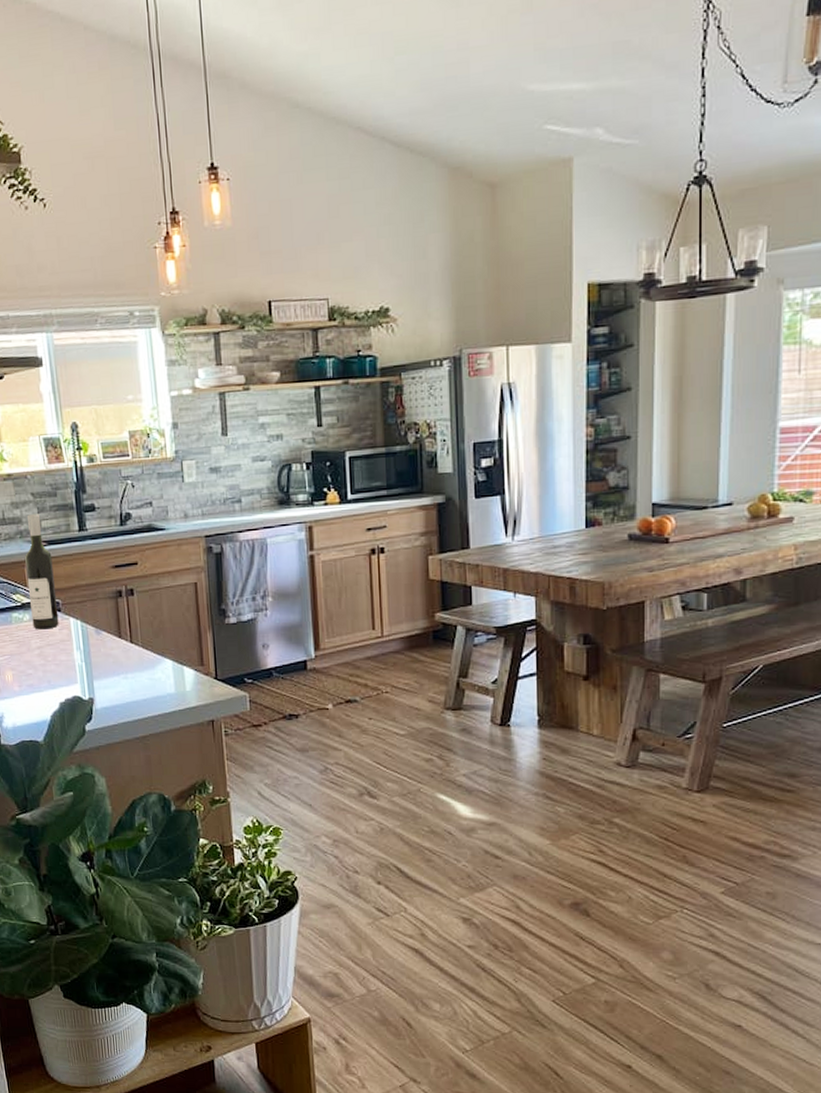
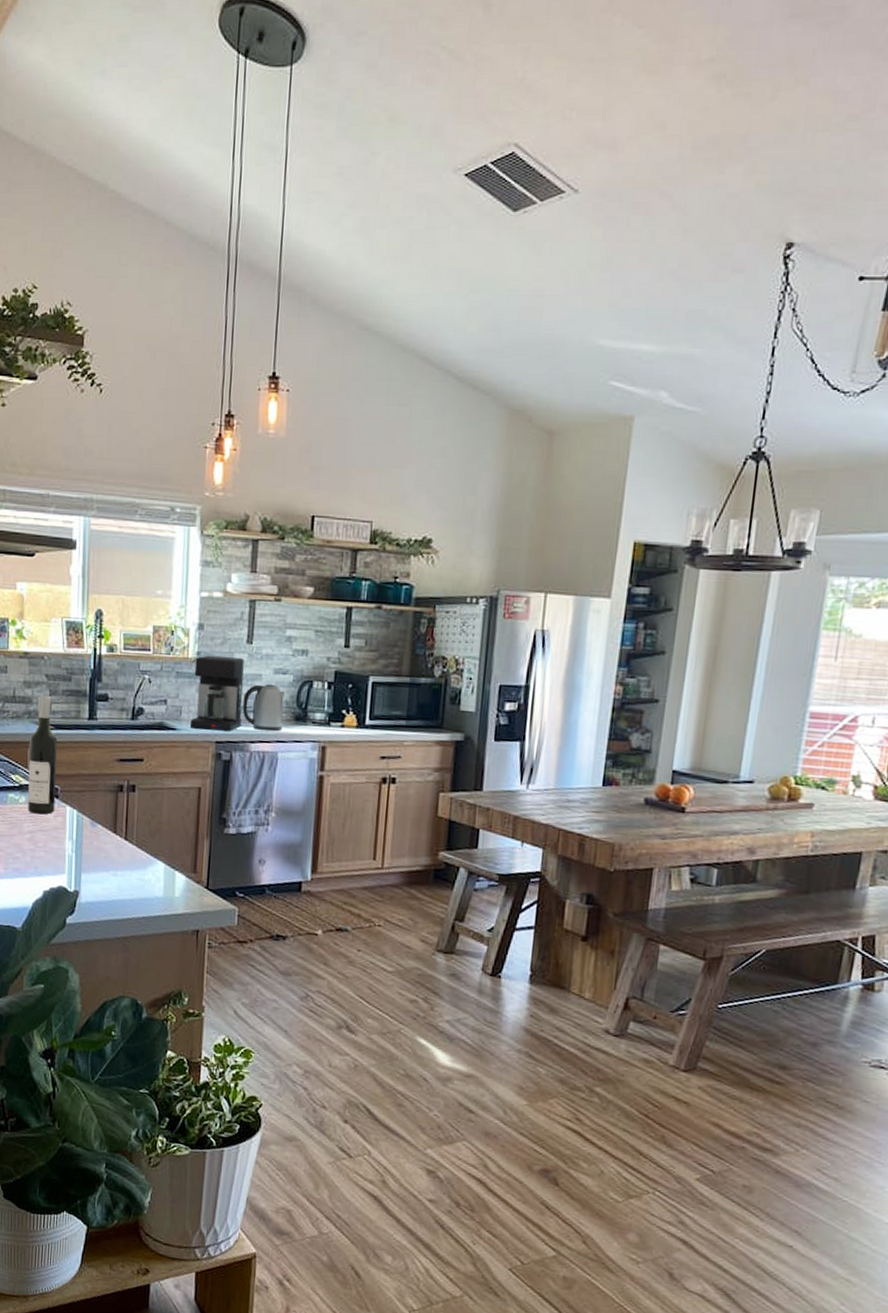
coffee maker: none [174,451,227,526] -> present [189,655,244,733]
kettle: none [225,472,267,520] -> present [242,683,285,732]

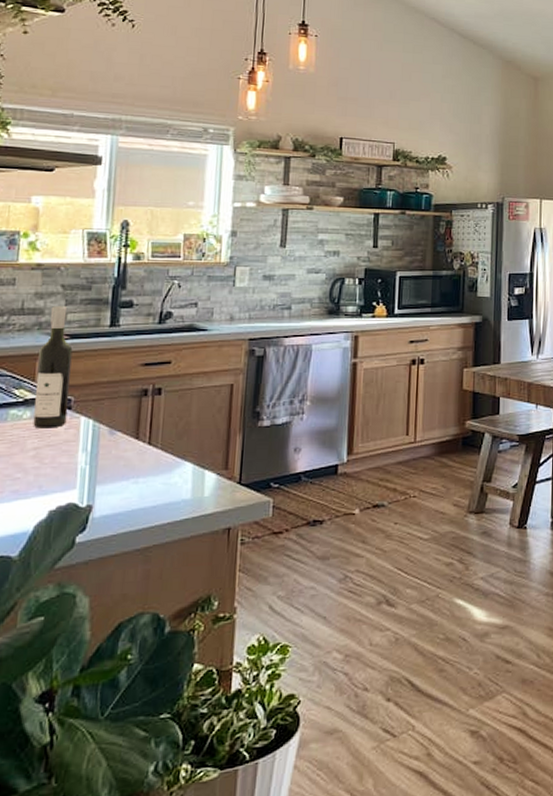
coffee maker: present [189,655,244,733] -> none [221,259,278,330]
kettle: present [242,683,285,732] -> none [276,282,318,326]

